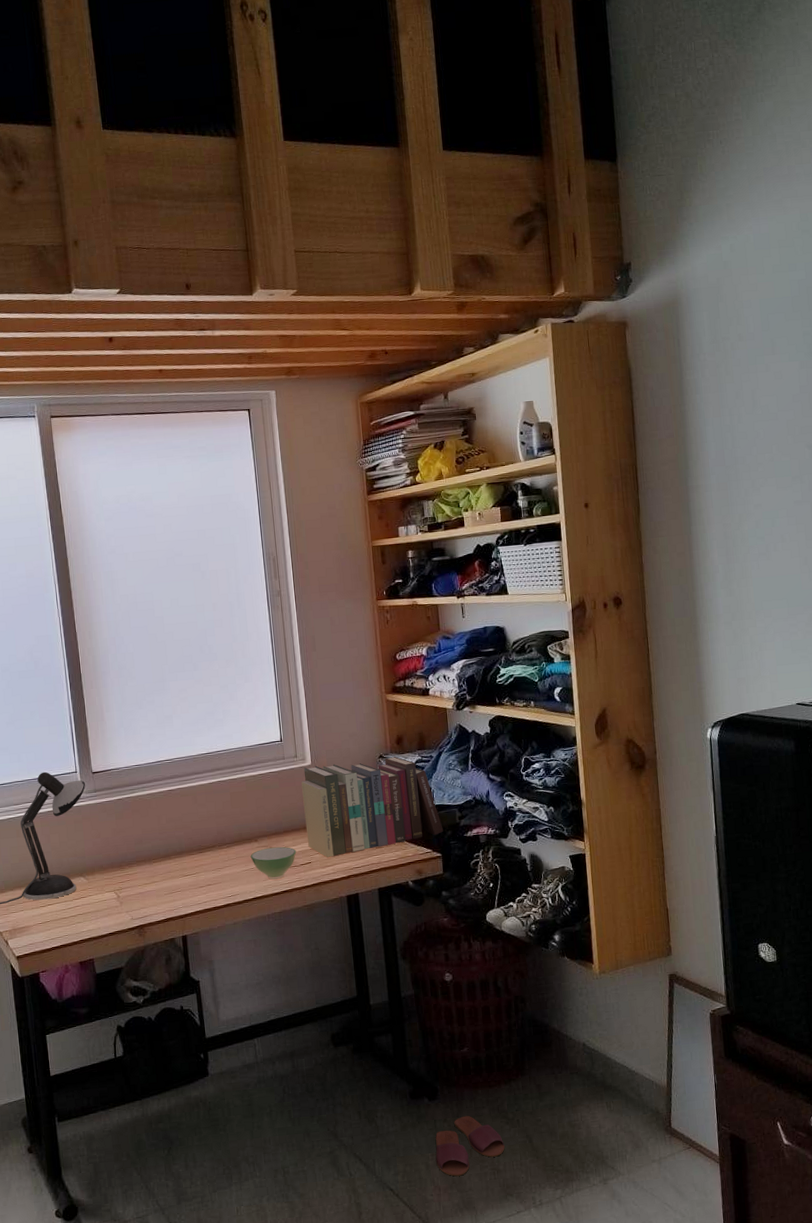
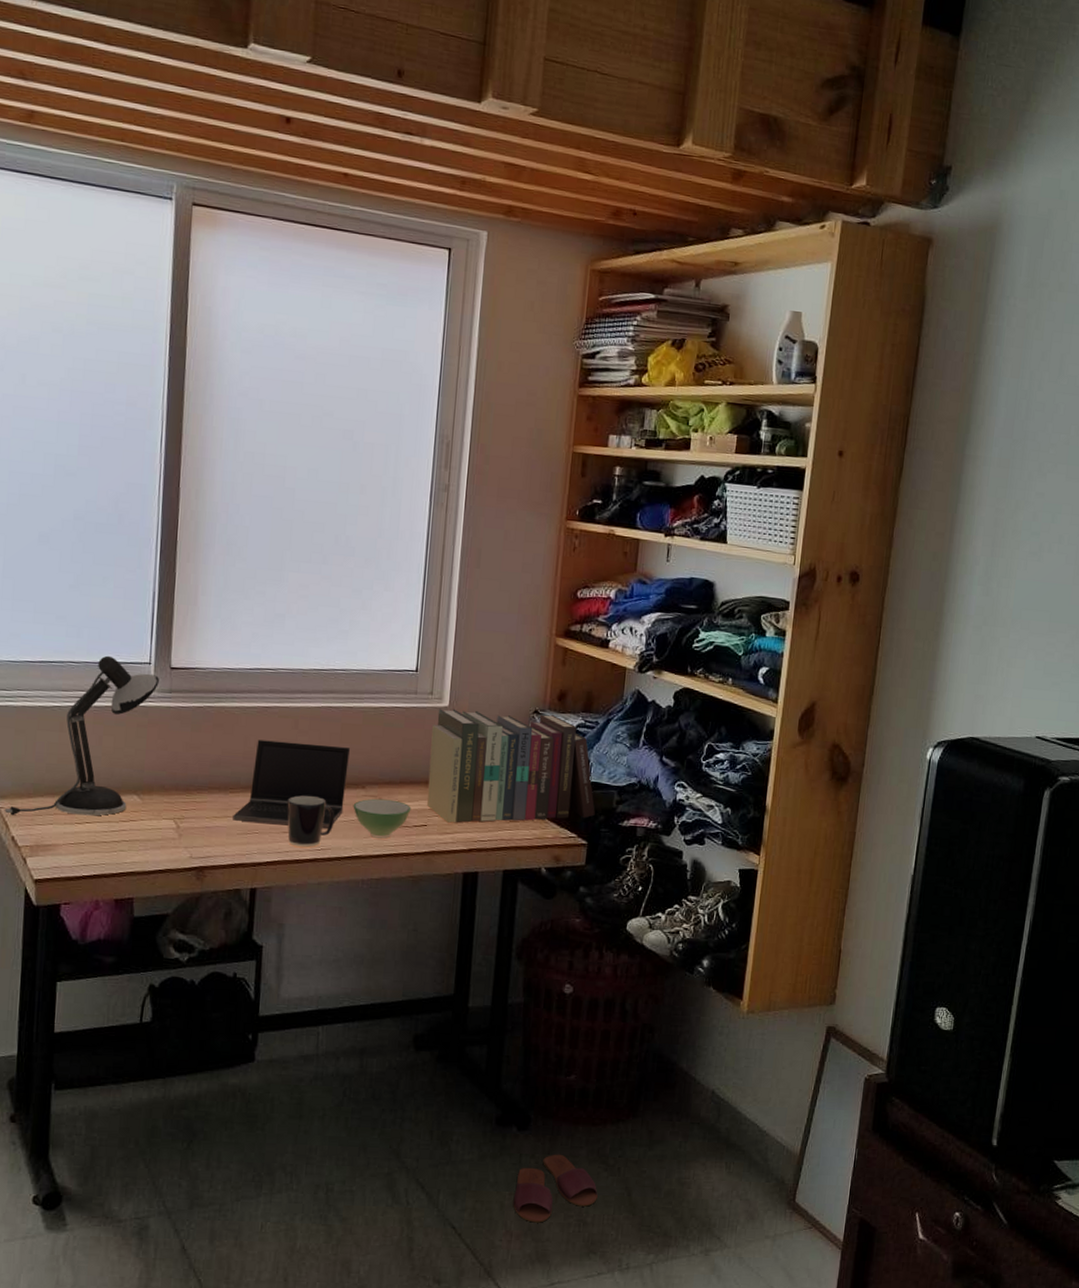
laptop computer: none [159,811,244,884] -> present [232,739,350,828]
mug: none [199,854,238,897] -> present [287,795,335,848]

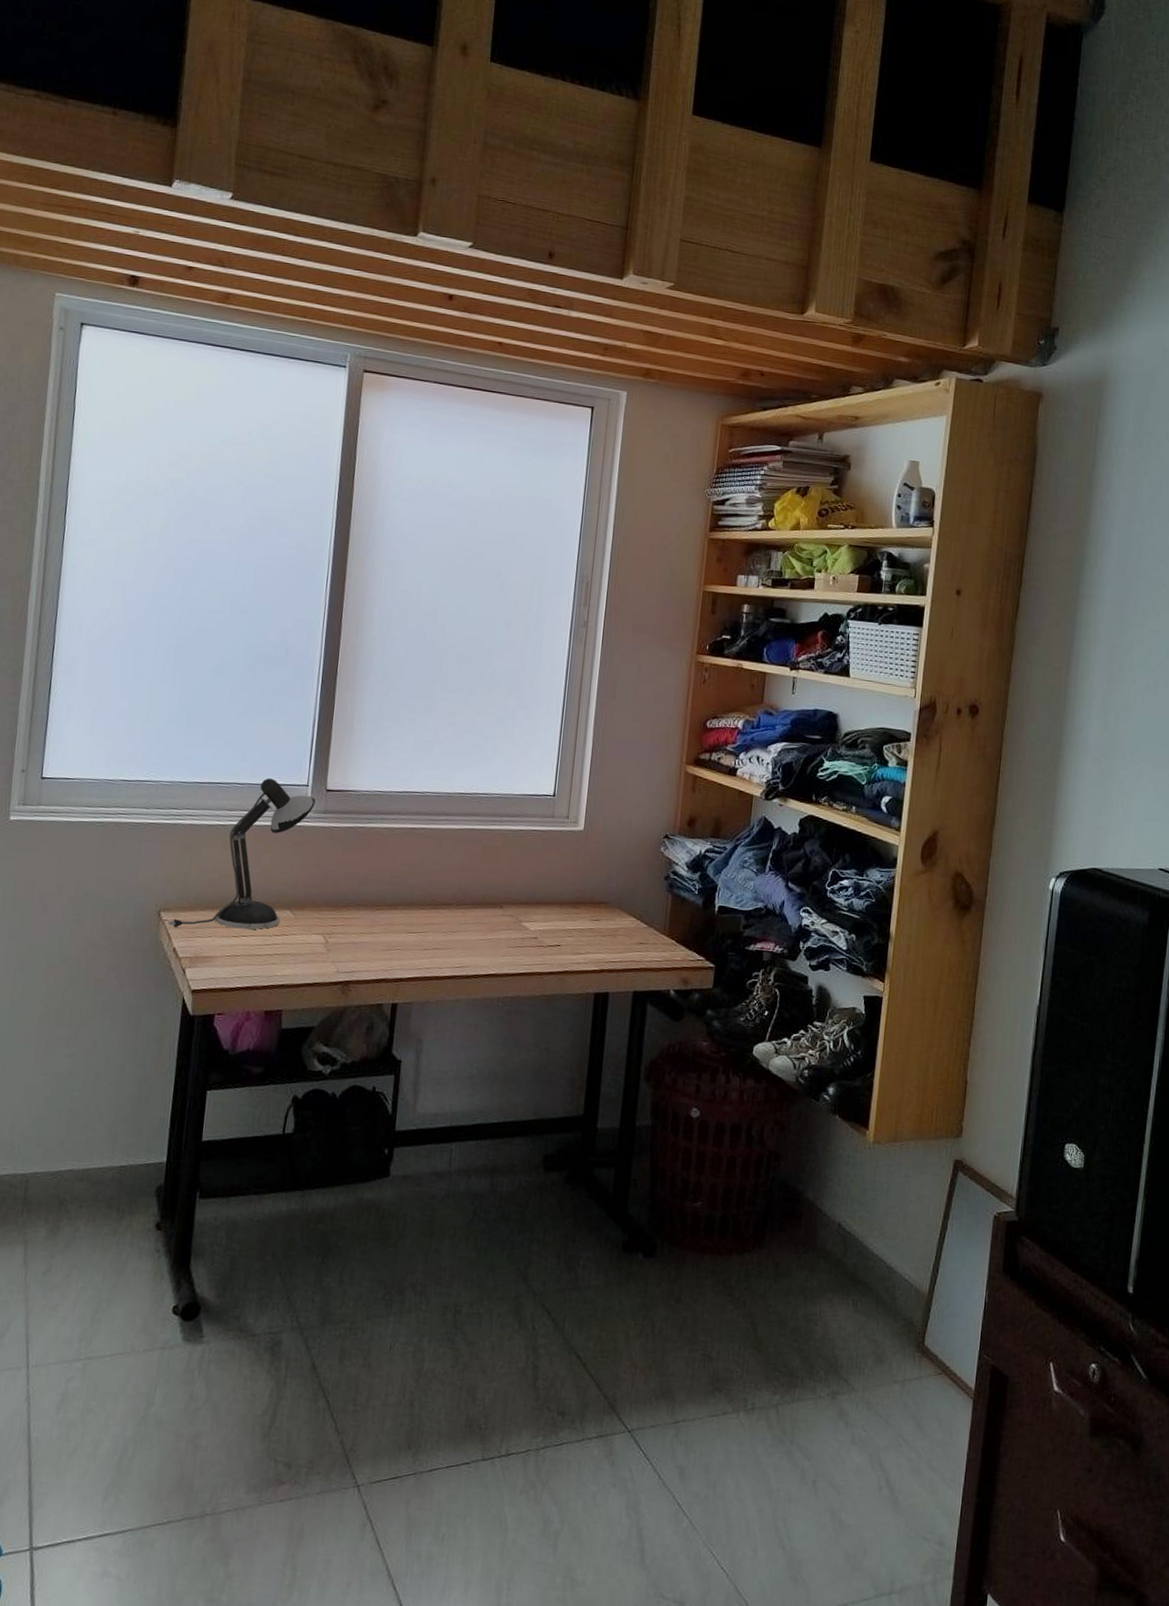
laptop computer: present [232,739,350,828] -> none [378,859,489,946]
mug: present [287,795,335,848] -> none [428,914,474,965]
bowl: present [353,798,412,840] -> none [491,918,546,959]
books: present [427,708,595,823] -> none [561,832,723,944]
slippers: present [513,1154,598,1223] -> none [638,1283,723,1356]

